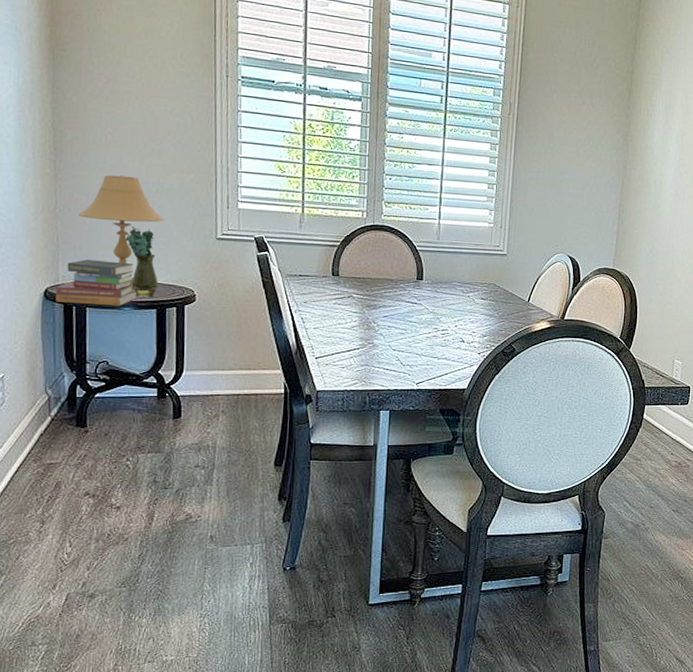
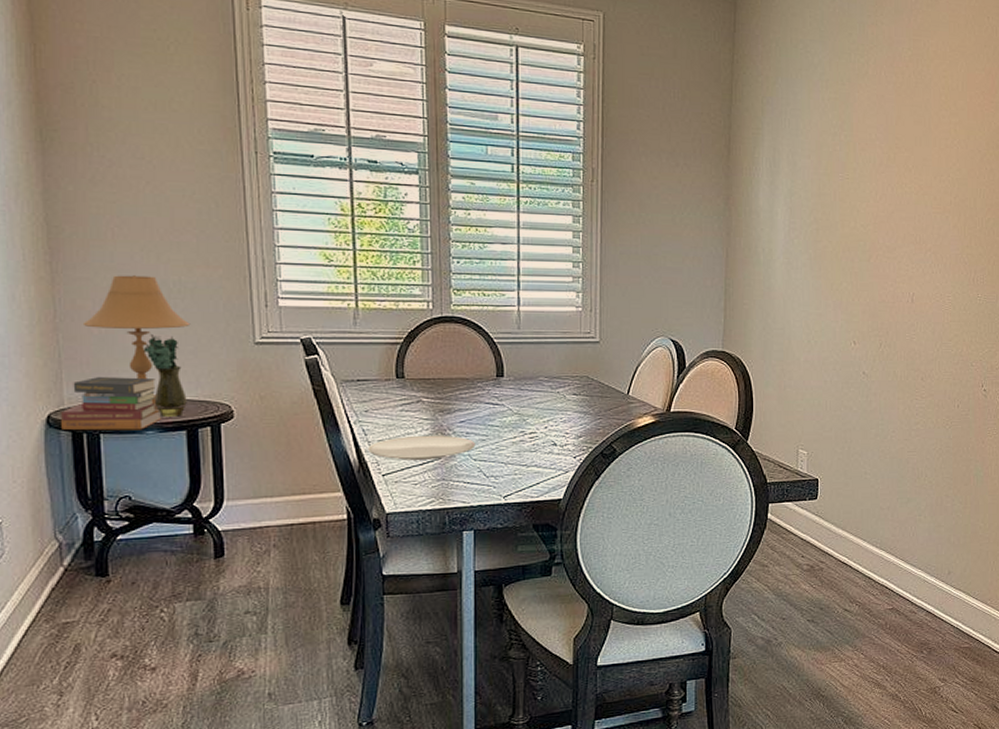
plate: none [304,326,396,348] -> present [367,435,476,460]

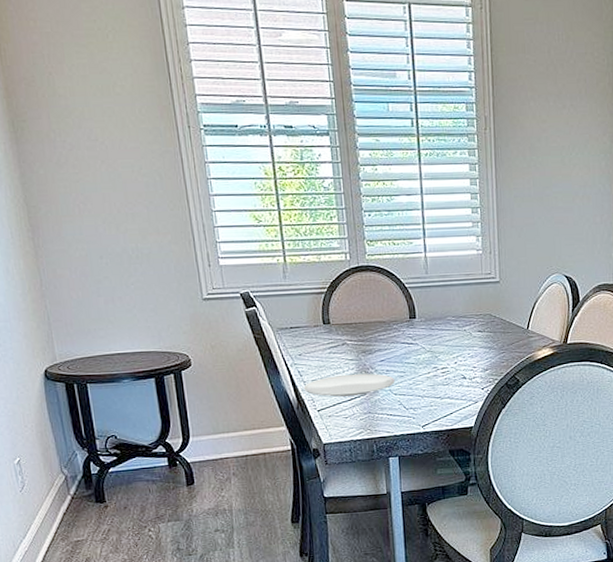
books: present [61,377,161,431] -> none [55,334,134,382]
lamp: present [82,275,191,410] -> none [63,245,149,361]
vase: present [143,335,187,417] -> none [113,296,153,367]

